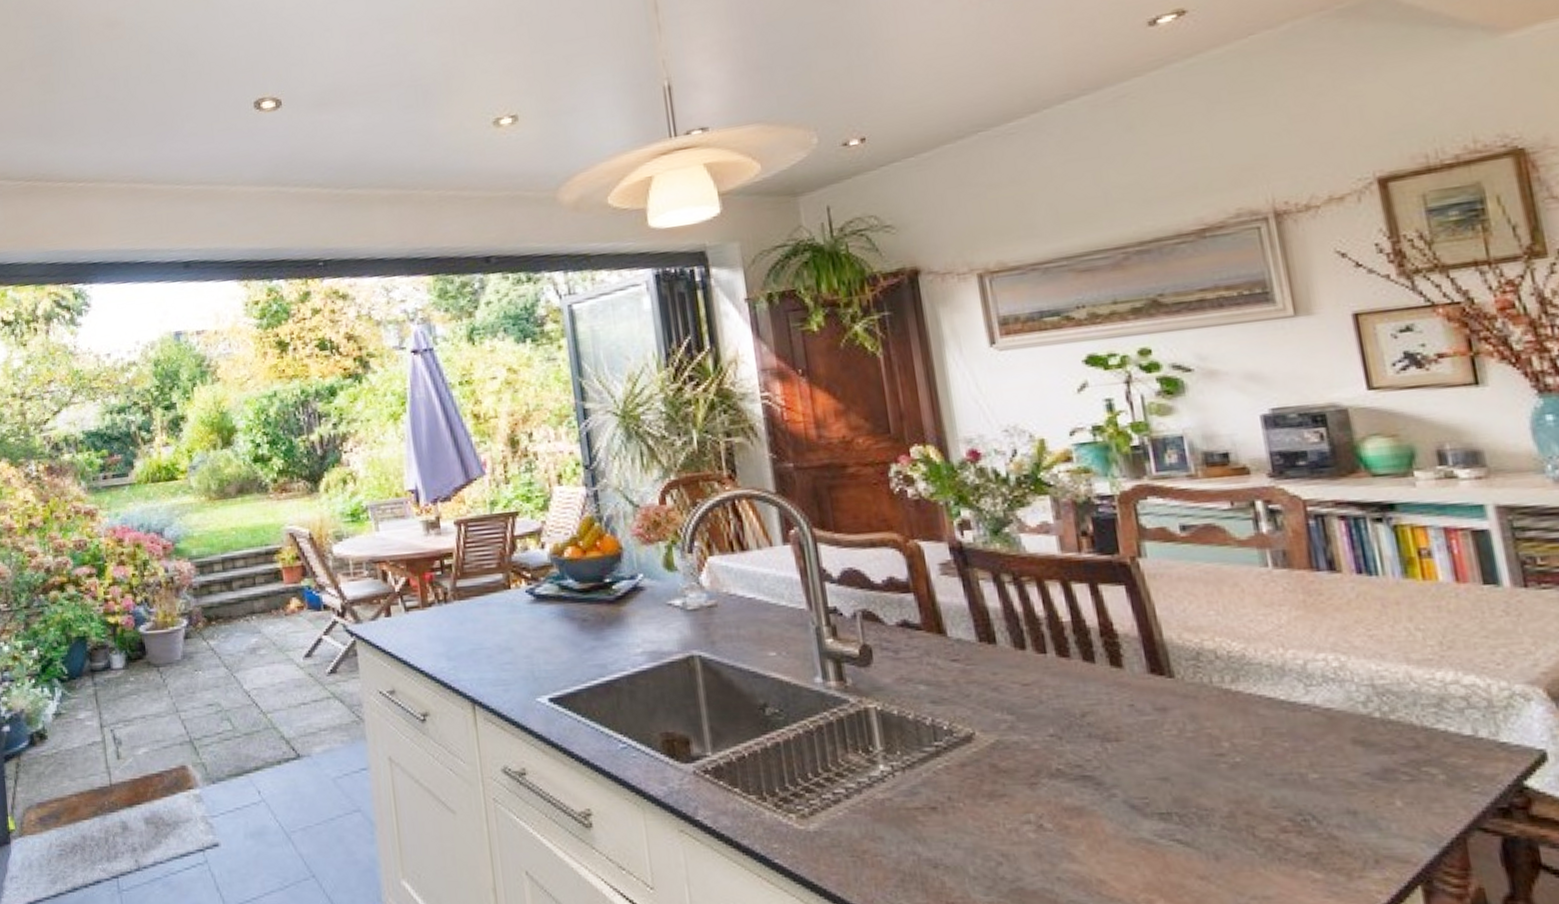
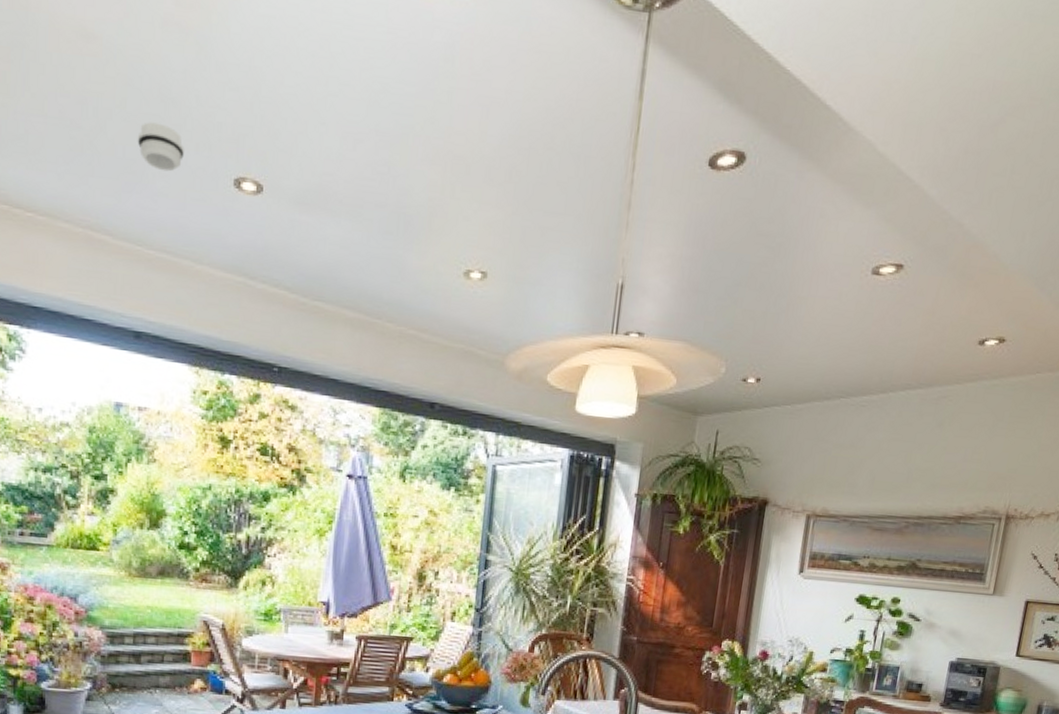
smoke detector: none [163,75,206,115] -> present [137,122,184,172]

